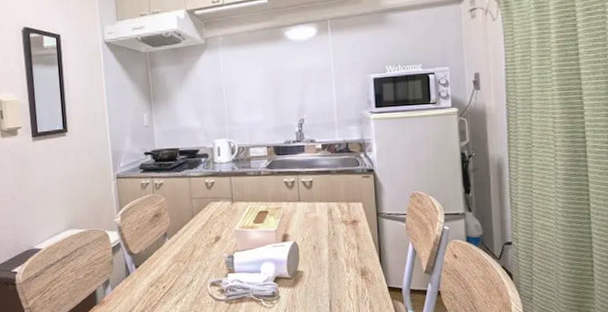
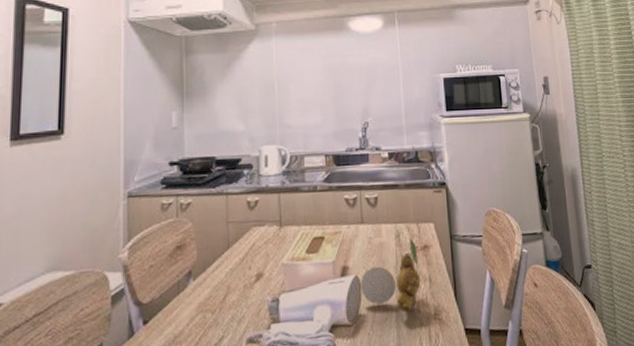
plant: none [298,209,350,272] -> present [360,232,421,313]

